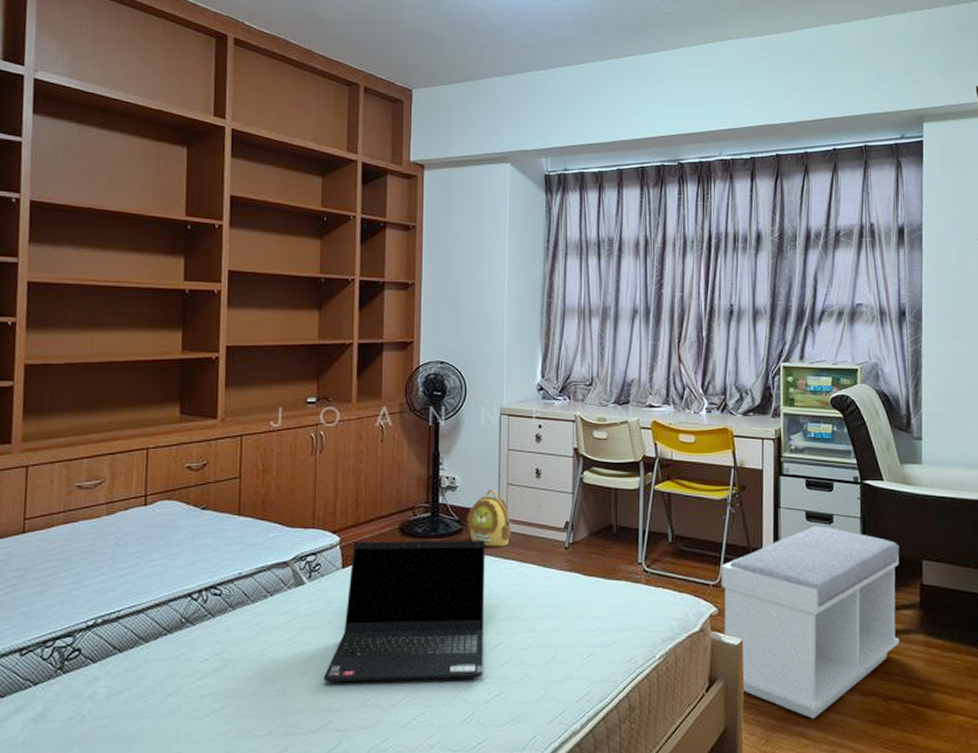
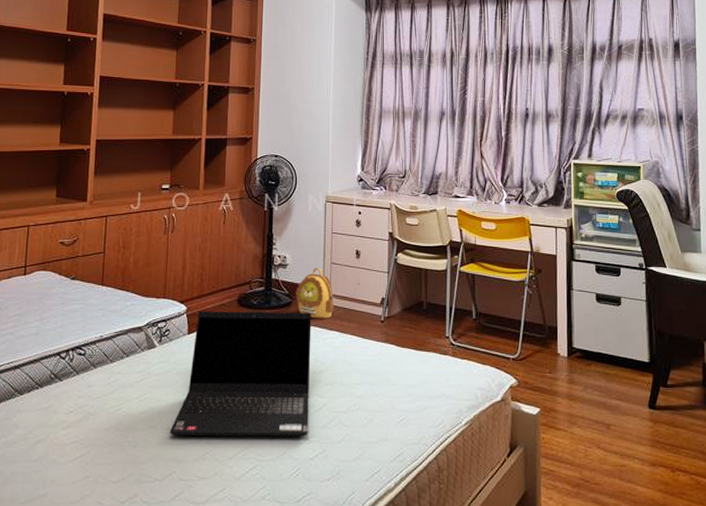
bench: present [721,525,900,719] -> none [520,307,685,486]

